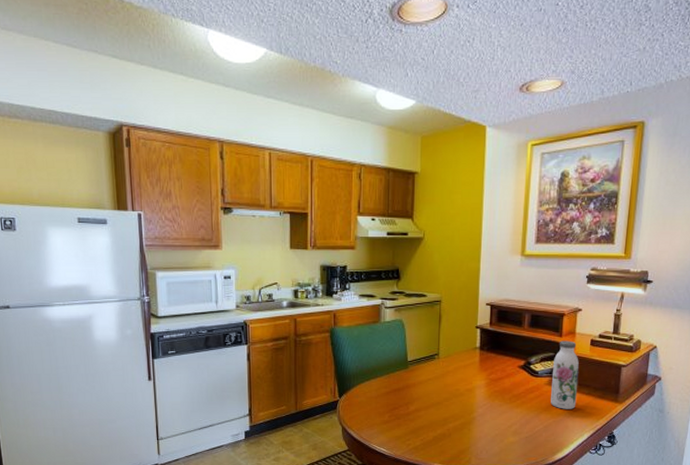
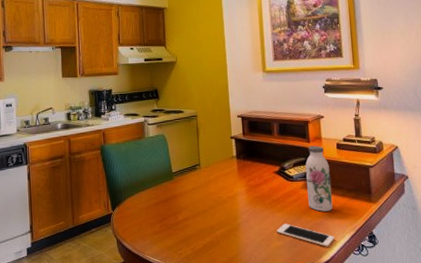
cell phone: none [512,419,573,445] -> present [276,223,335,247]

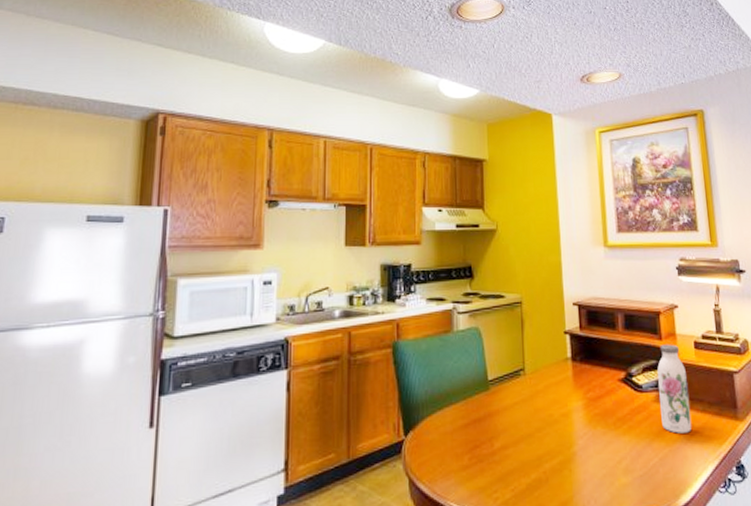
cell phone: present [276,223,335,247] -> none [622,450,695,483]

